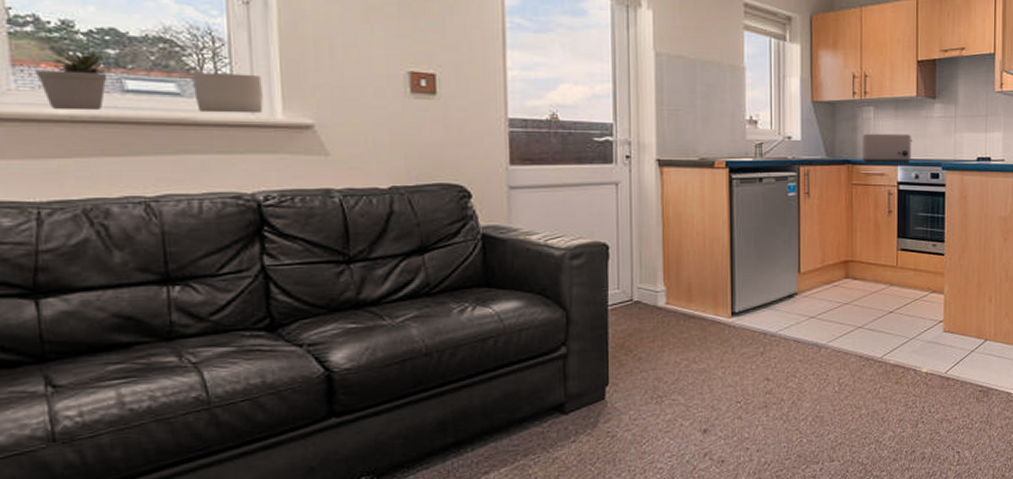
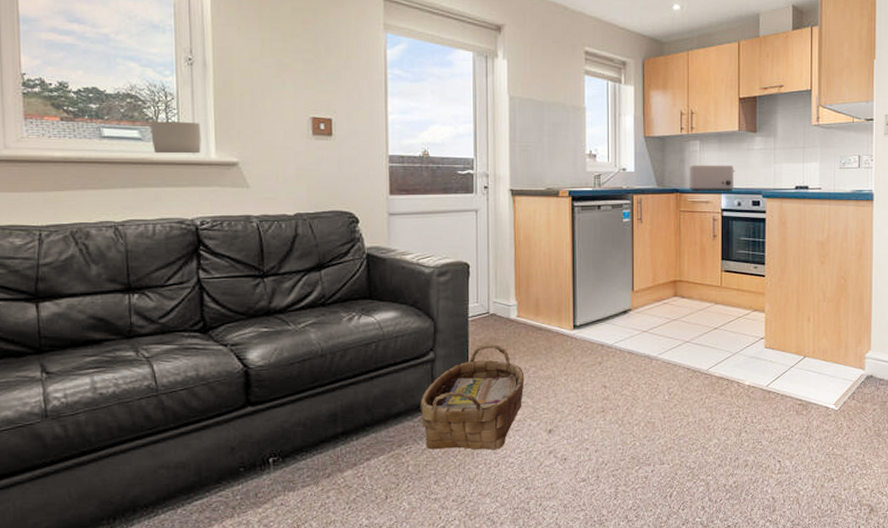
potted plant: present [35,48,111,111] -> none [40,103,93,153]
woven basket: none [550,336,675,458] -> present [420,344,525,450]

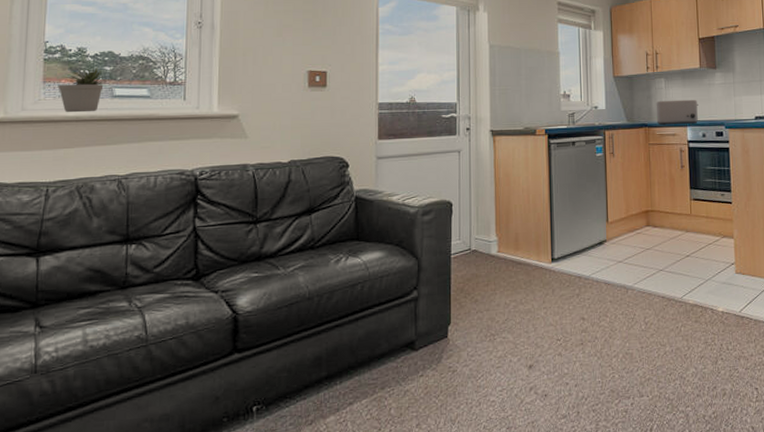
potted plant: none [40,103,93,153] -> present [58,66,107,113]
planter: present [151,121,201,154] -> none [159,79,205,110]
woven basket: present [420,344,525,450] -> none [403,280,505,391]

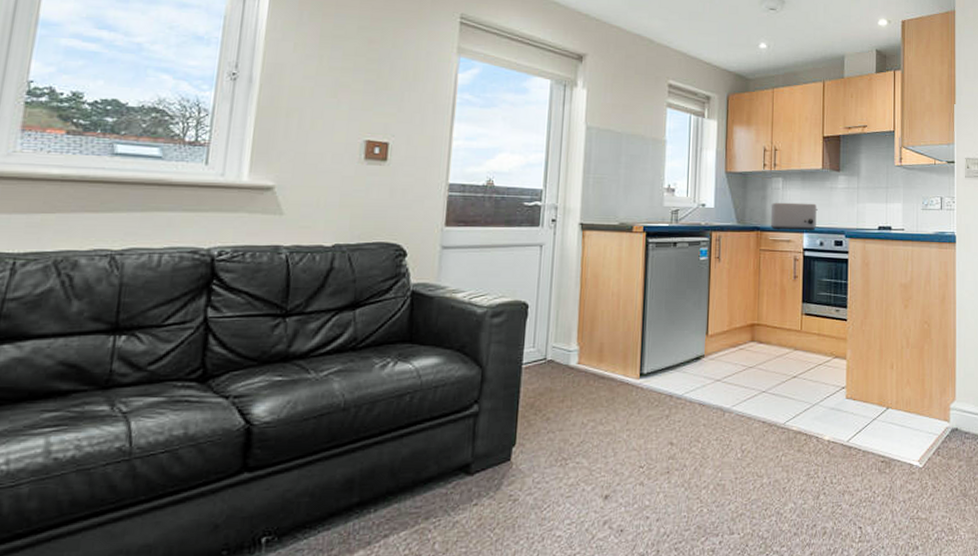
potted plant: present [58,66,107,113] -> none [40,116,107,171]

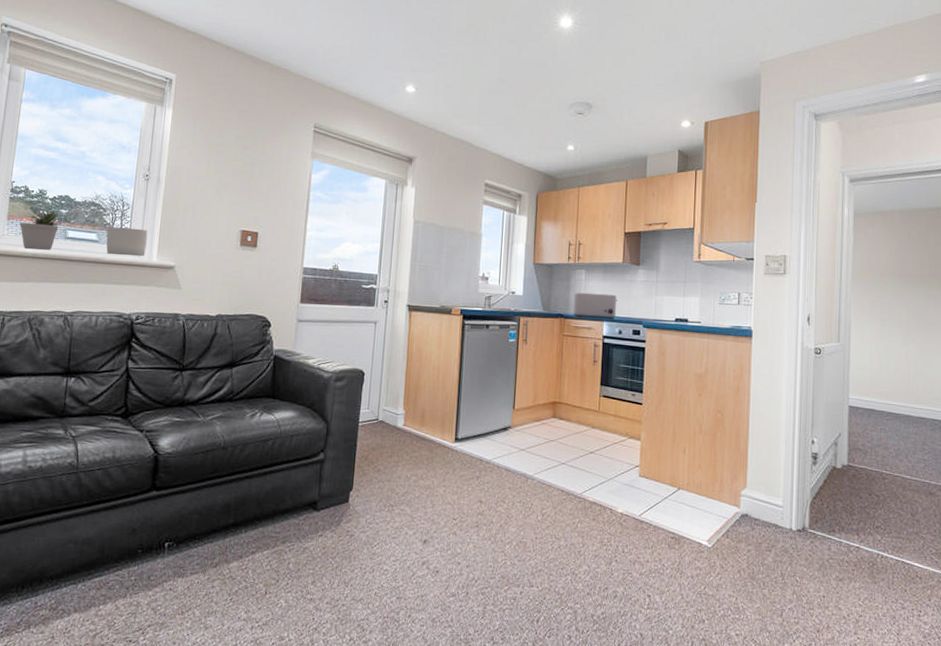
potted plant: none [40,116,107,171] -> present [19,209,62,251]
planter: none [173,138,236,176] -> present [106,226,148,257]

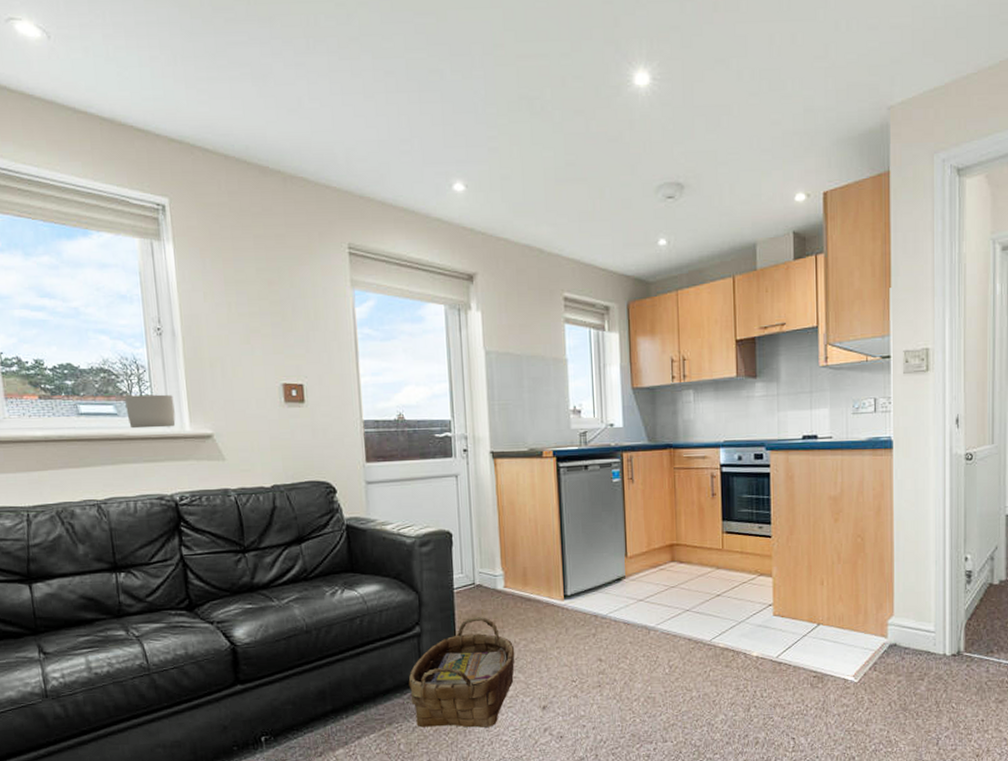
potted plant: present [19,209,62,251] -> none [20,380,70,433]
woven basket: none [305,450,406,555] -> present [408,617,515,728]
toaster: present [574,292,618,320] -> none [684,415,734,447]

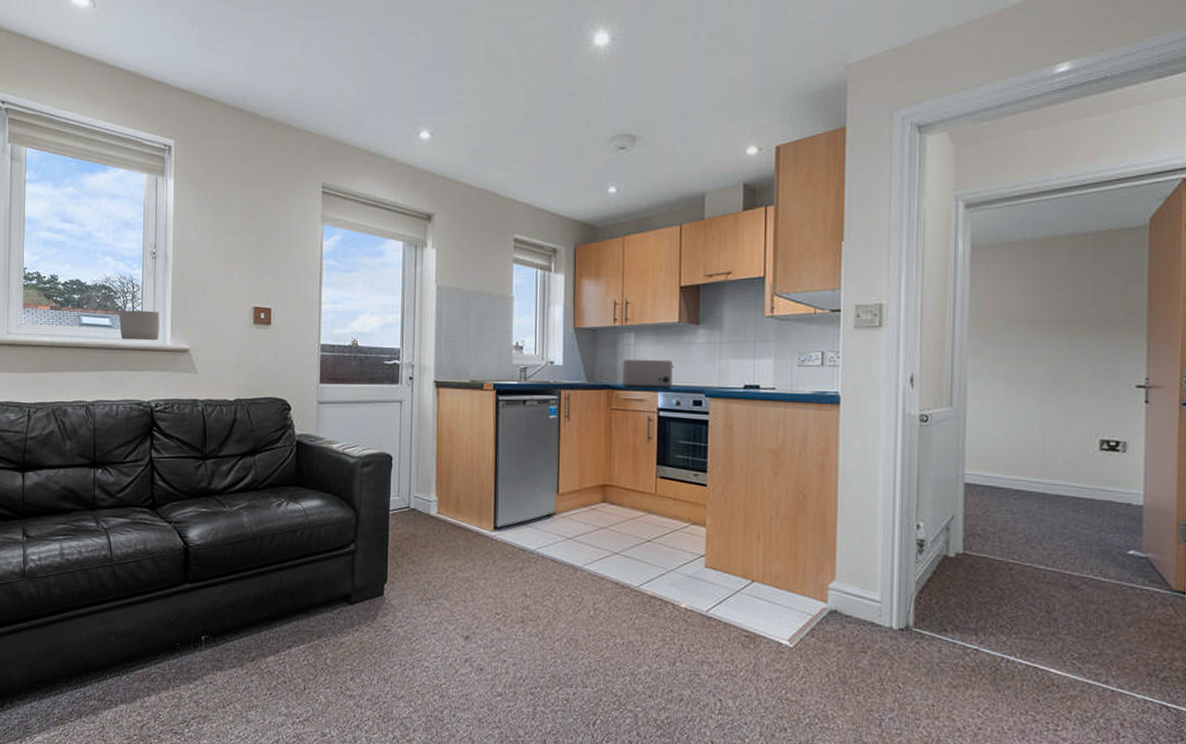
woven basket: present [408,617,515,728] -> none [339,540,443,651]
toaster: none [684,415,734,447] -> present [623,359,674,390]

